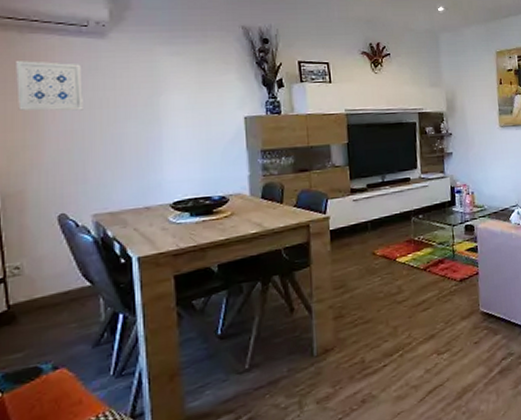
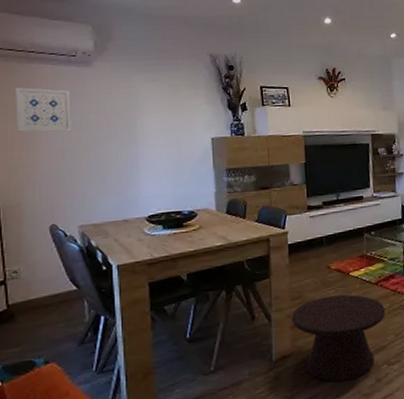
side table: none [334,281,435,375] -> present [291,294,386,382]

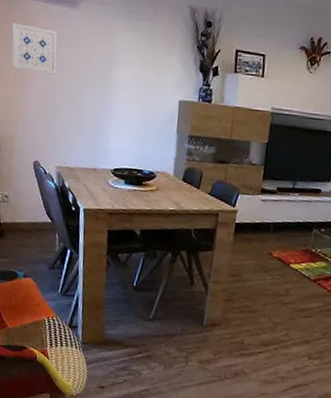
side table: present [291,294,386,382] -> none [226,280,319,362]

